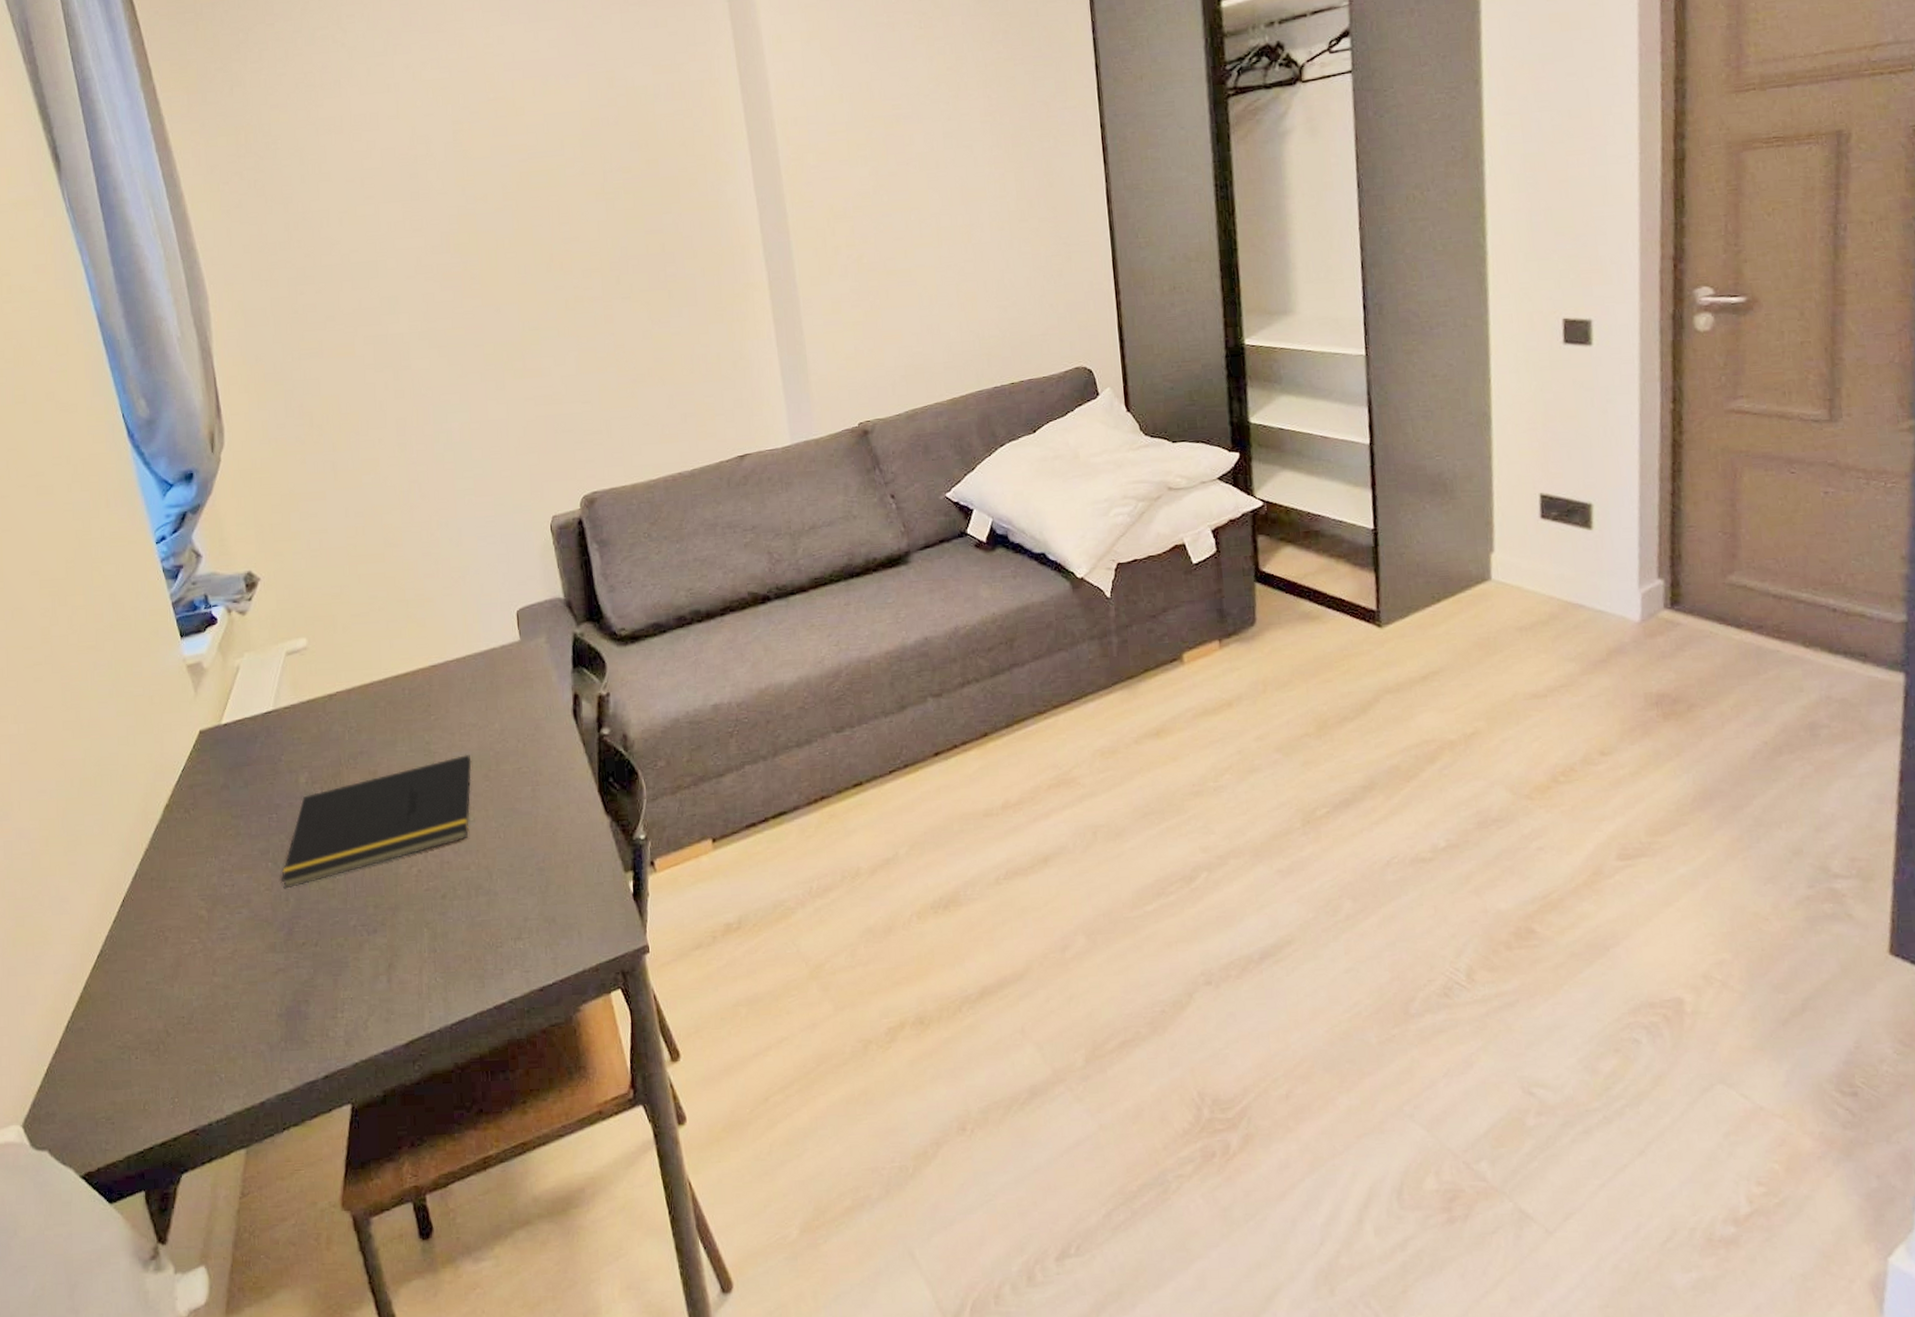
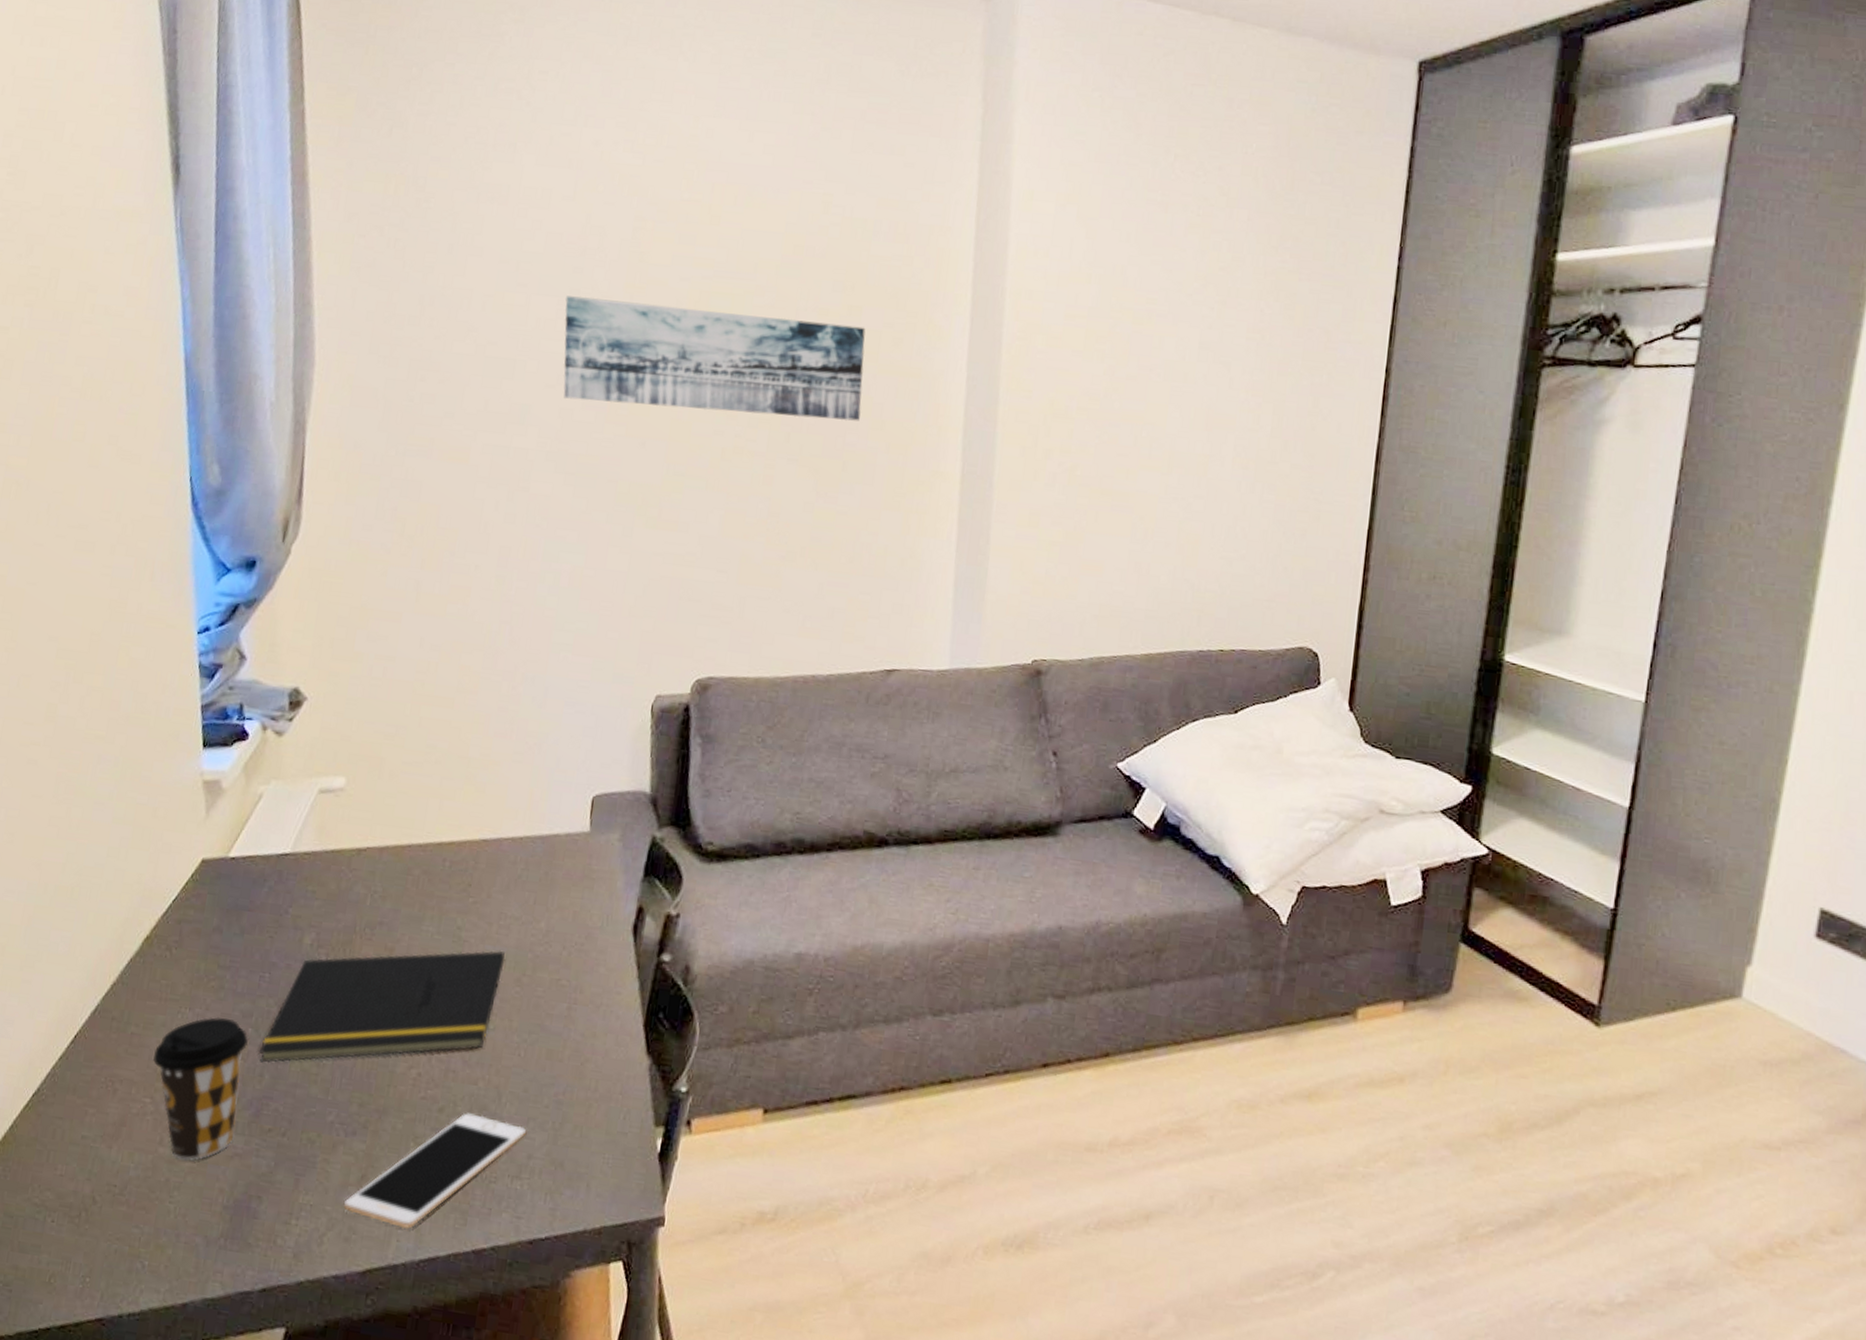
coffee cup: none [193,859,275,984] -> present [153,1017,248,1161]
cell phone: none [378,893,519,1002] -> present [343,1113,527,1229]
wall art: none [408,176,675,285] -> present [563,296,866,421]

